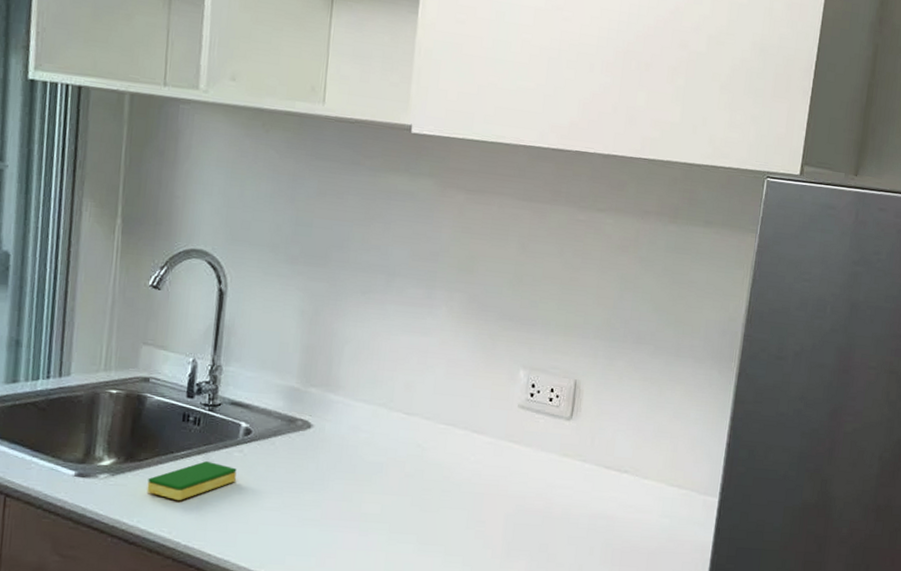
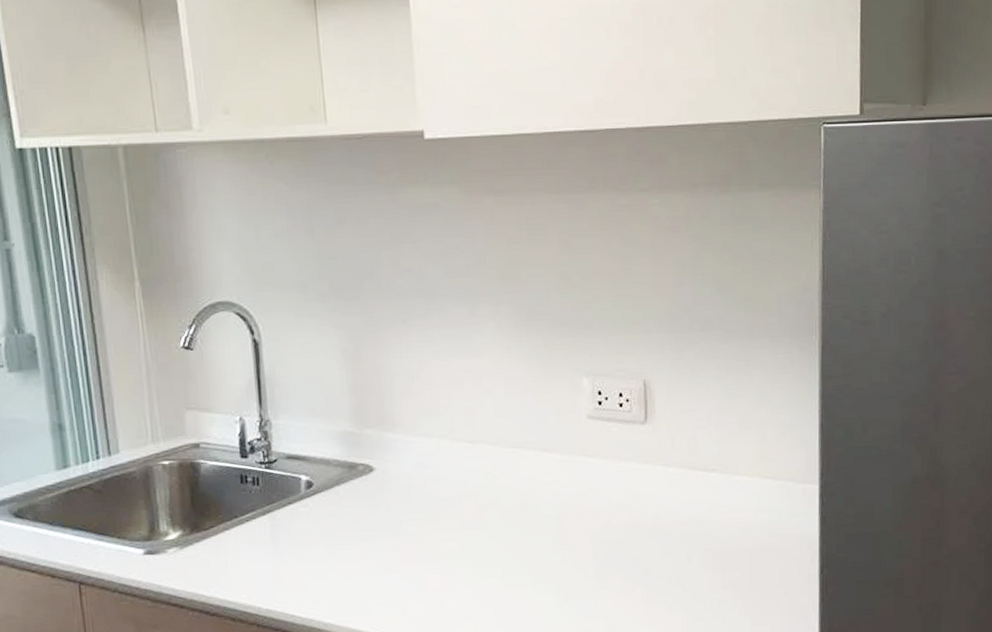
dish sponge: present [147,461,237,500] -> none [217,521,306,565]

